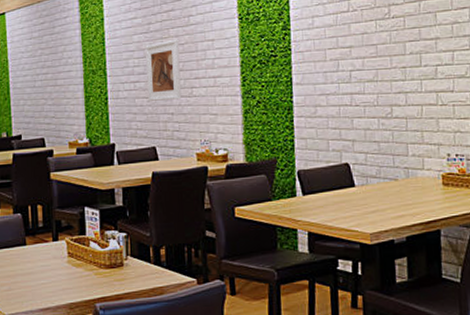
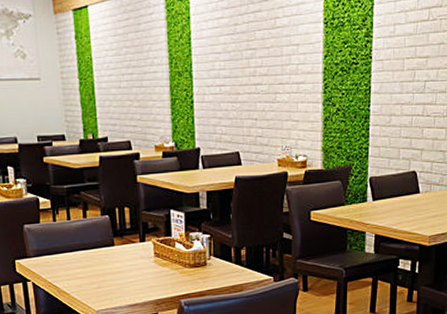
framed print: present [145,39,182,101] -> none [232,42,266,106]

